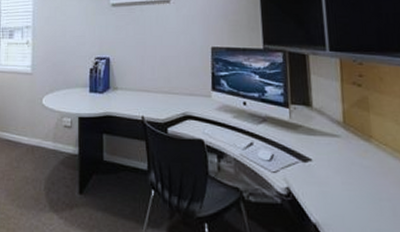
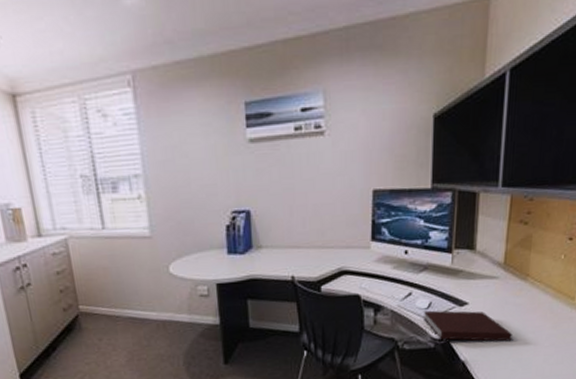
notebook: none [266,163,366,207] -> present [423,310,512,342]

